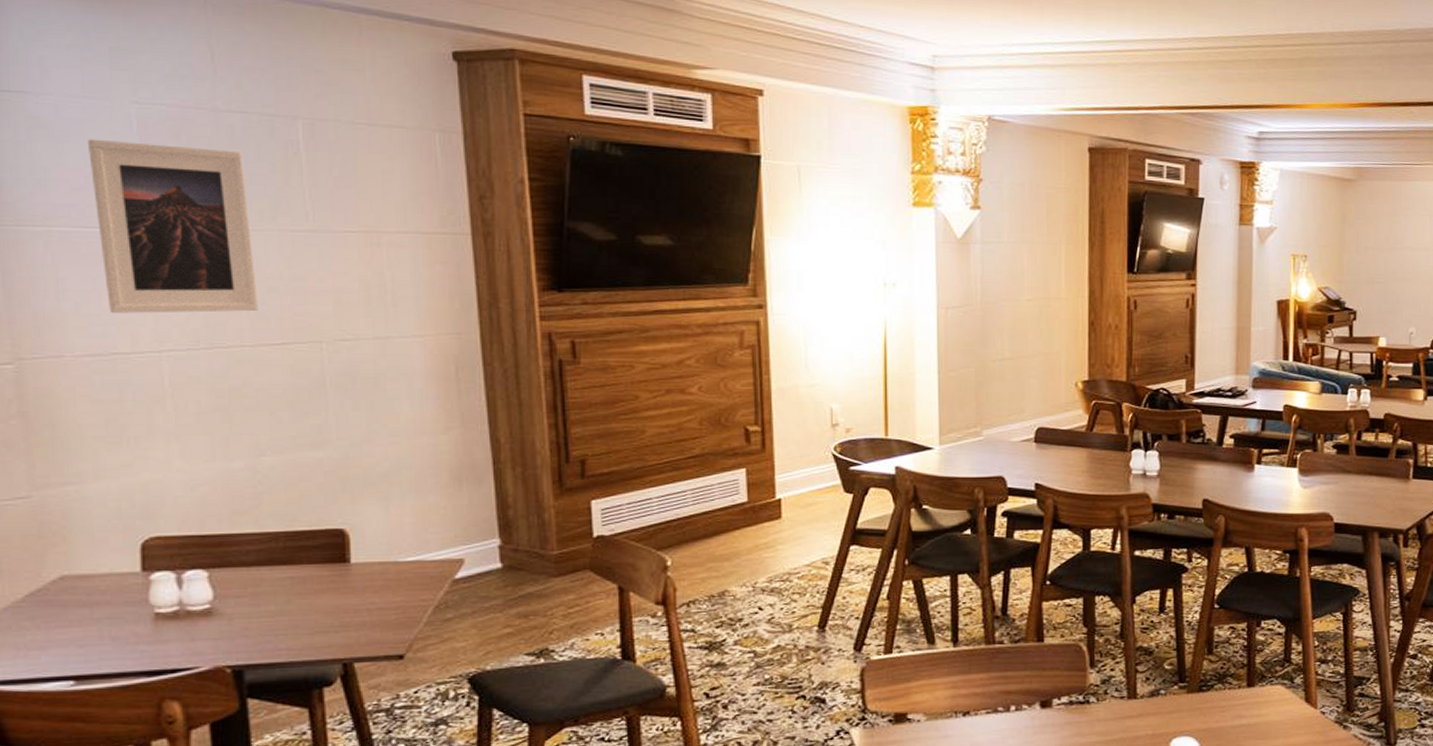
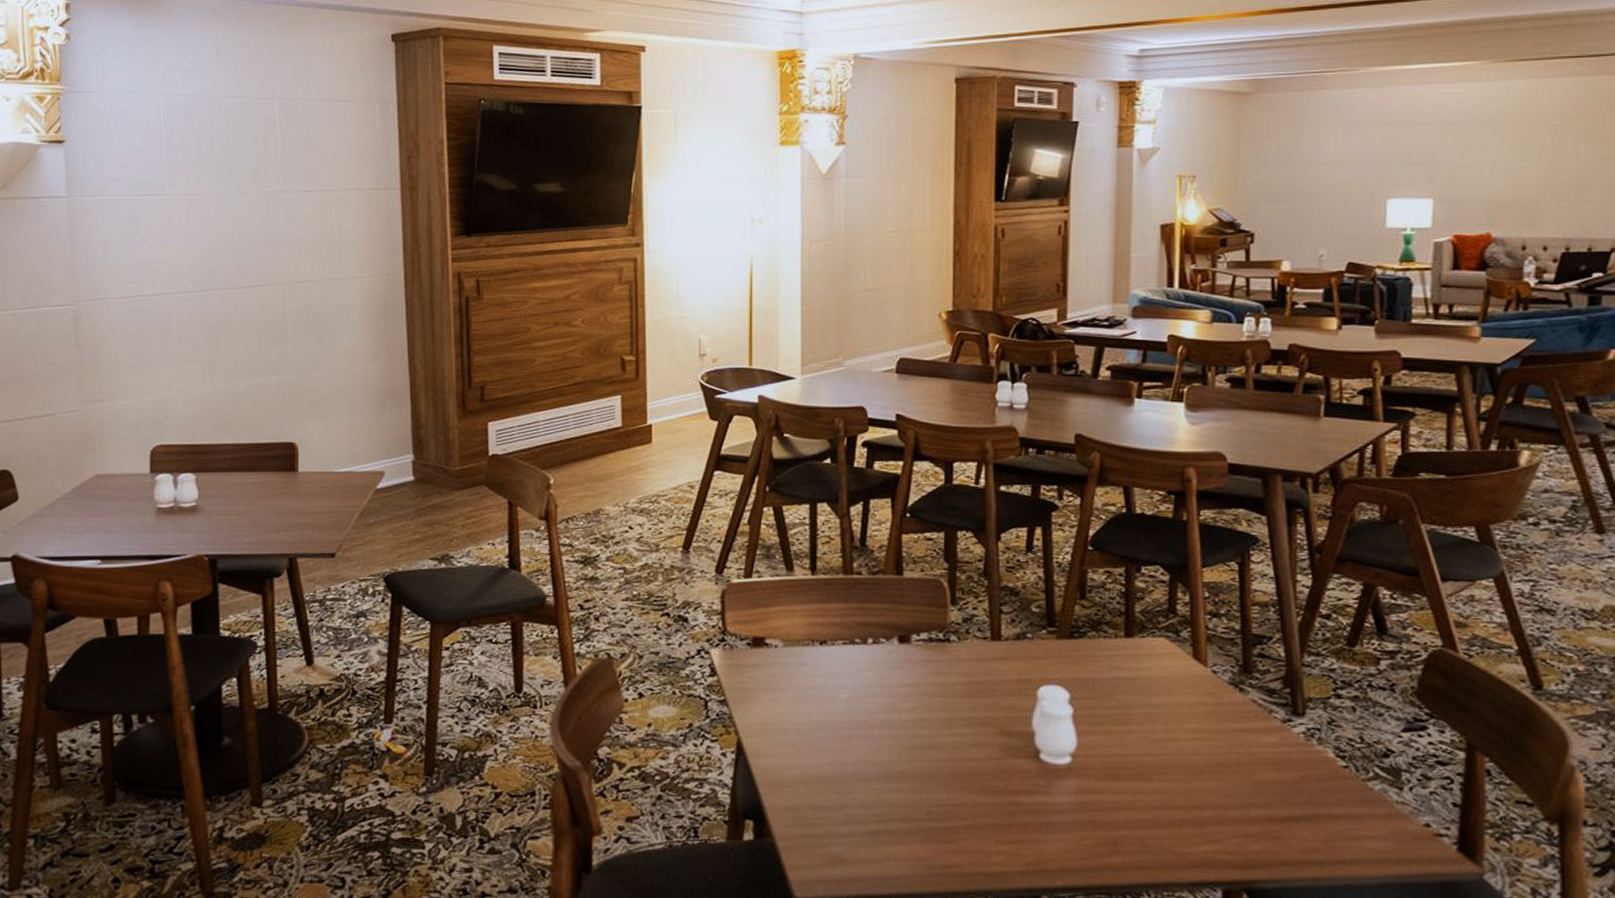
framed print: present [88,138,258,313] -> none [131,125,241,263]

